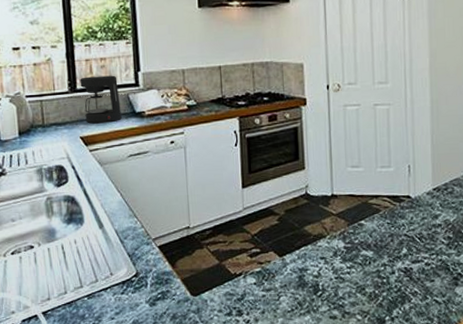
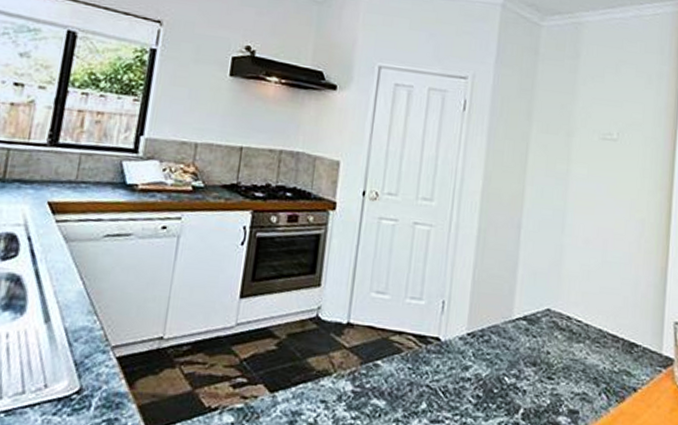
coffee maker: present [80,75,122,124] -> none [60,130,113,191]

